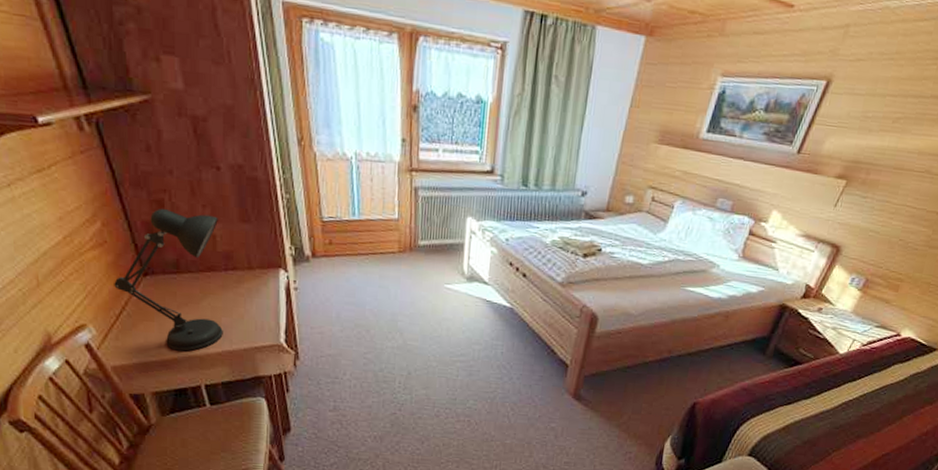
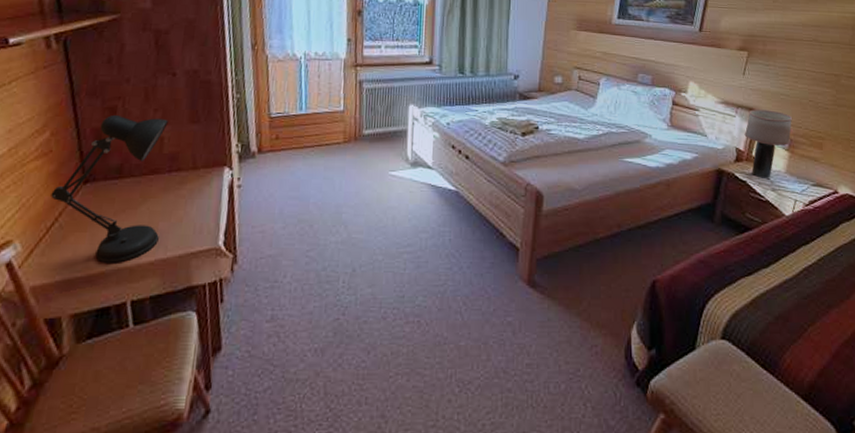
table lamp: none [816,245,876,317] -> present [744,109,793,178]

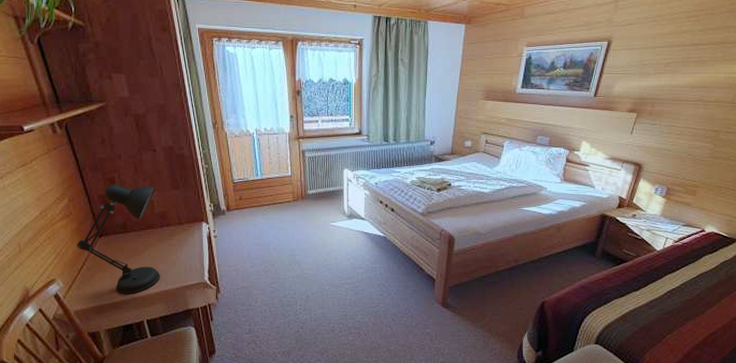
table lamp: present [744,109,793,178] -> none [627,163,672,221]

